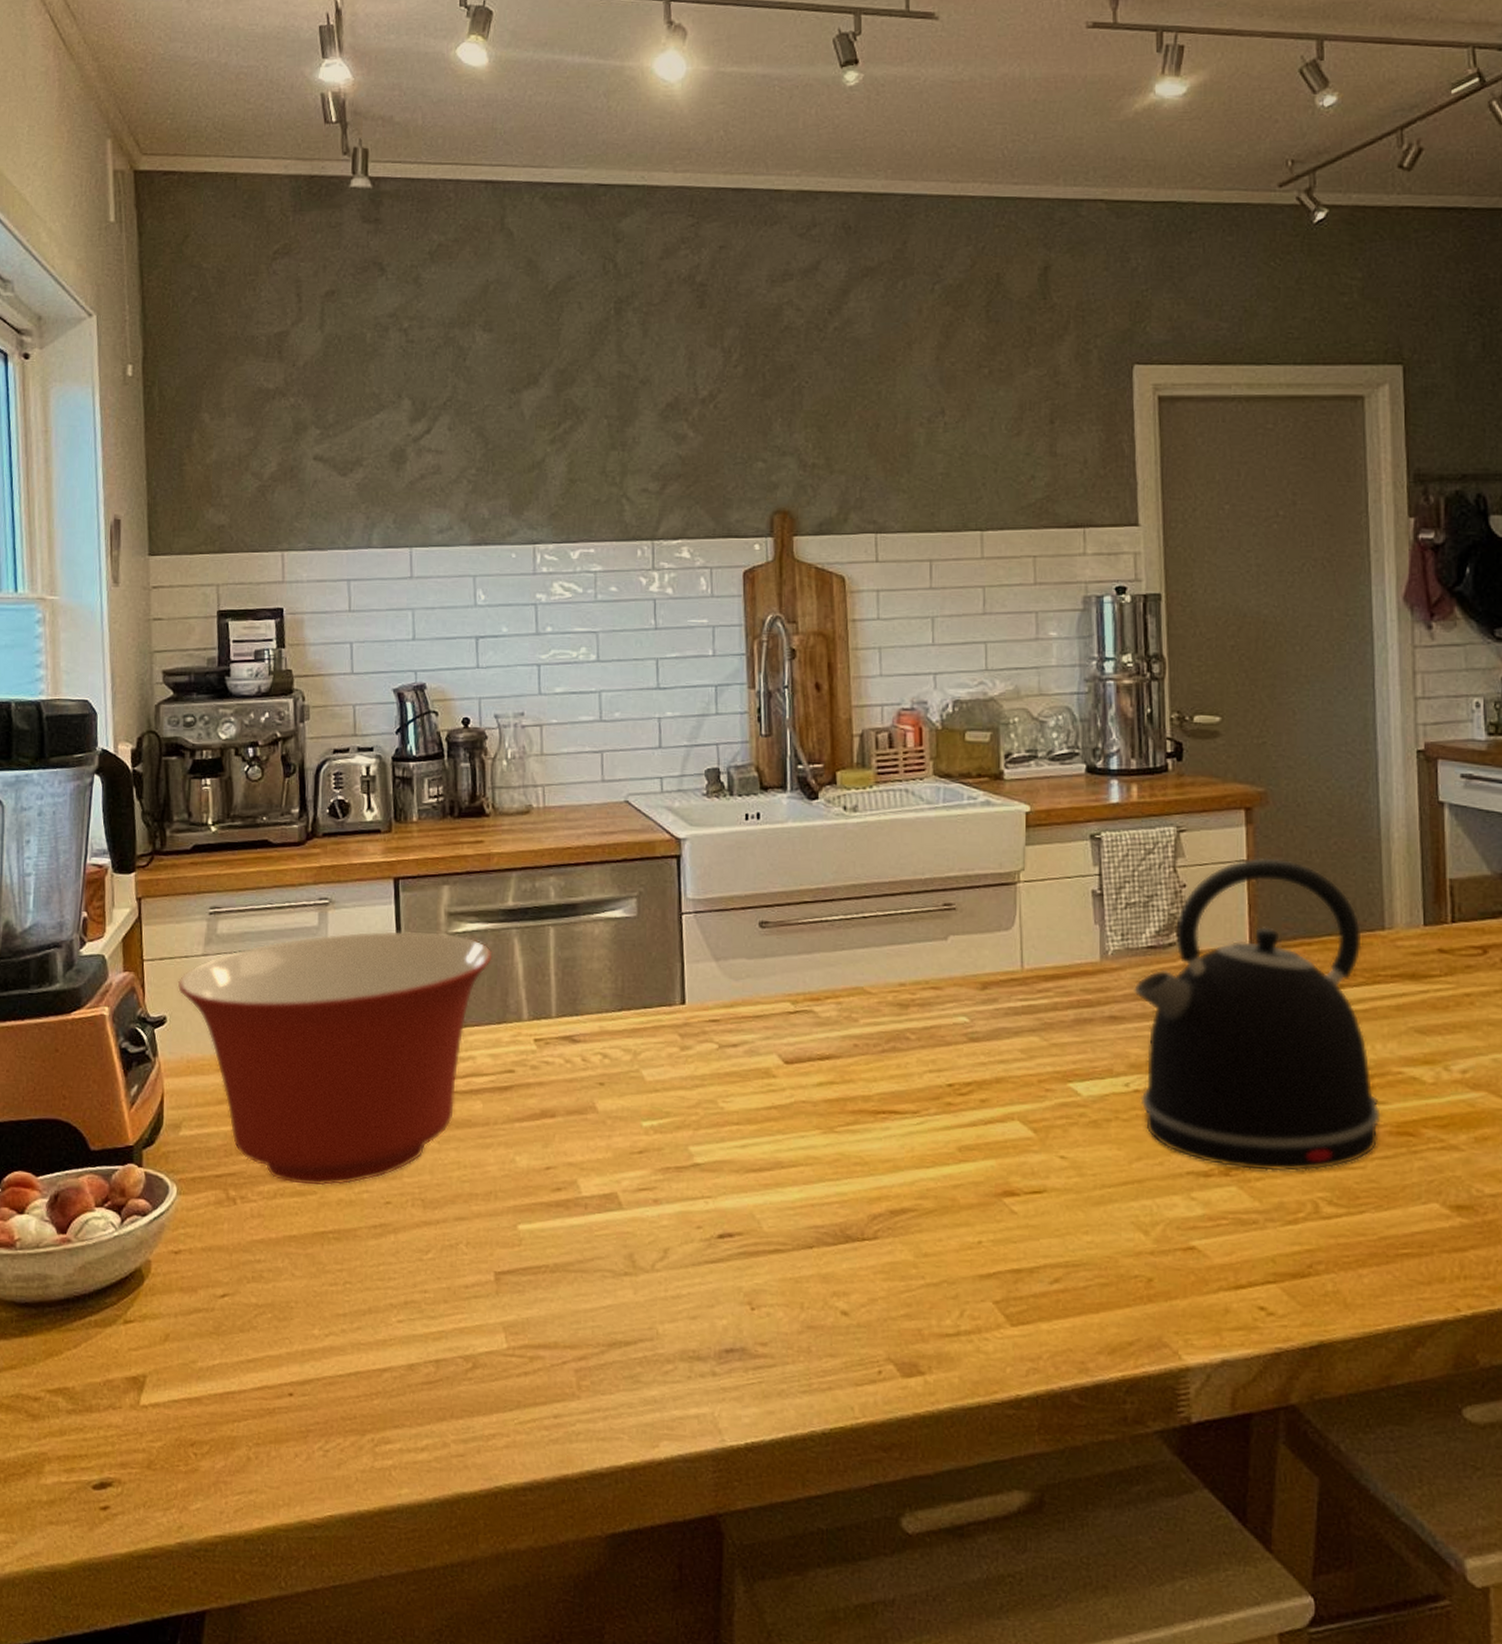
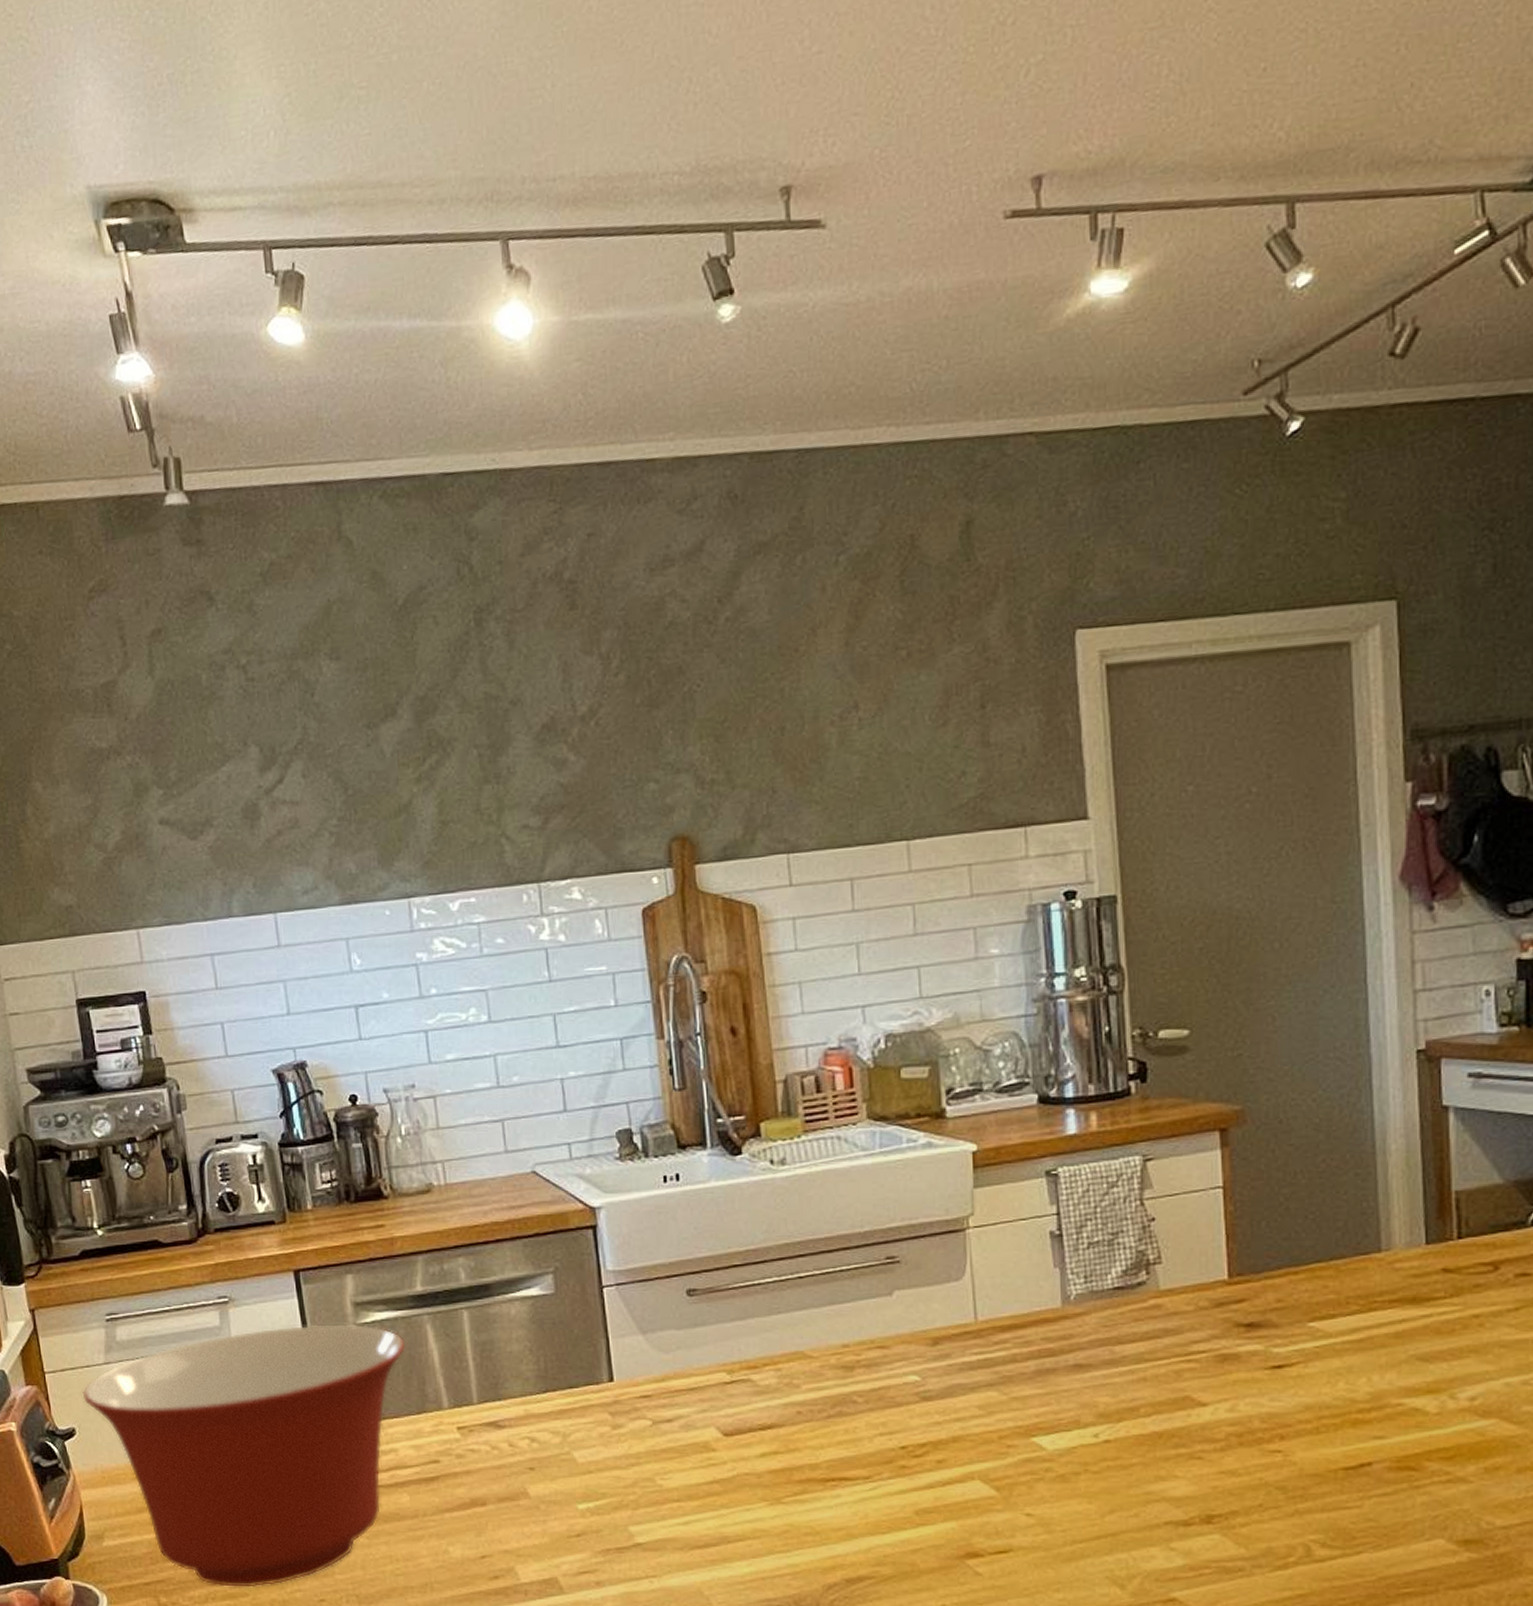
kettle: present [1134,857,1381,1171] -> none [1100,1181,1379,1516]

